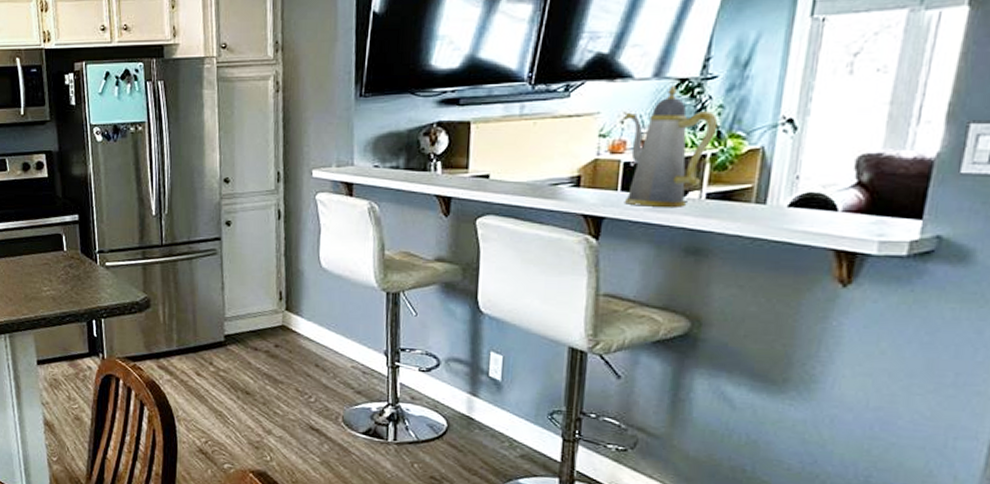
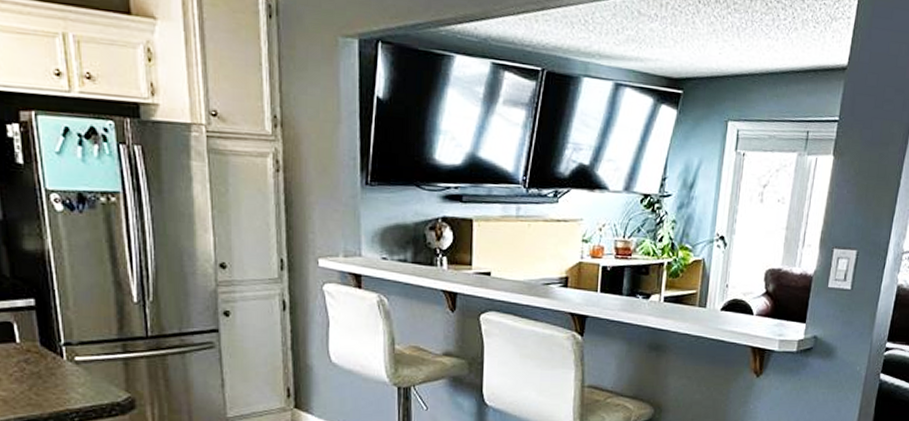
coffee pot: present [622,85,718,207] -> none [600,199,672,309]

